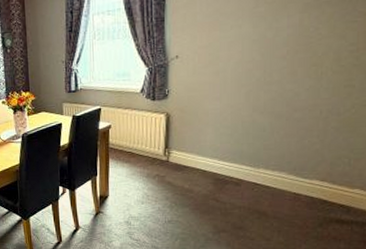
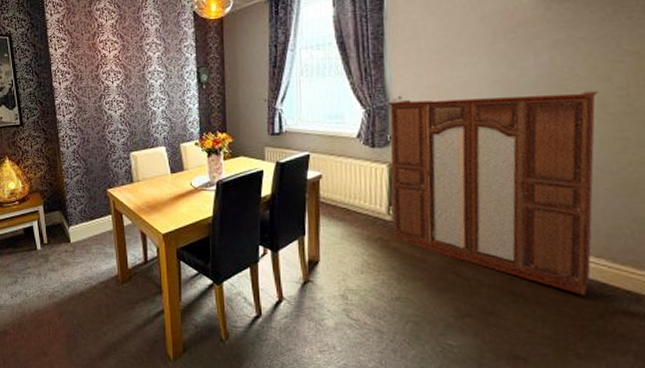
cabinet: none [167,47,336,210] -> present [388,90,600,296]

